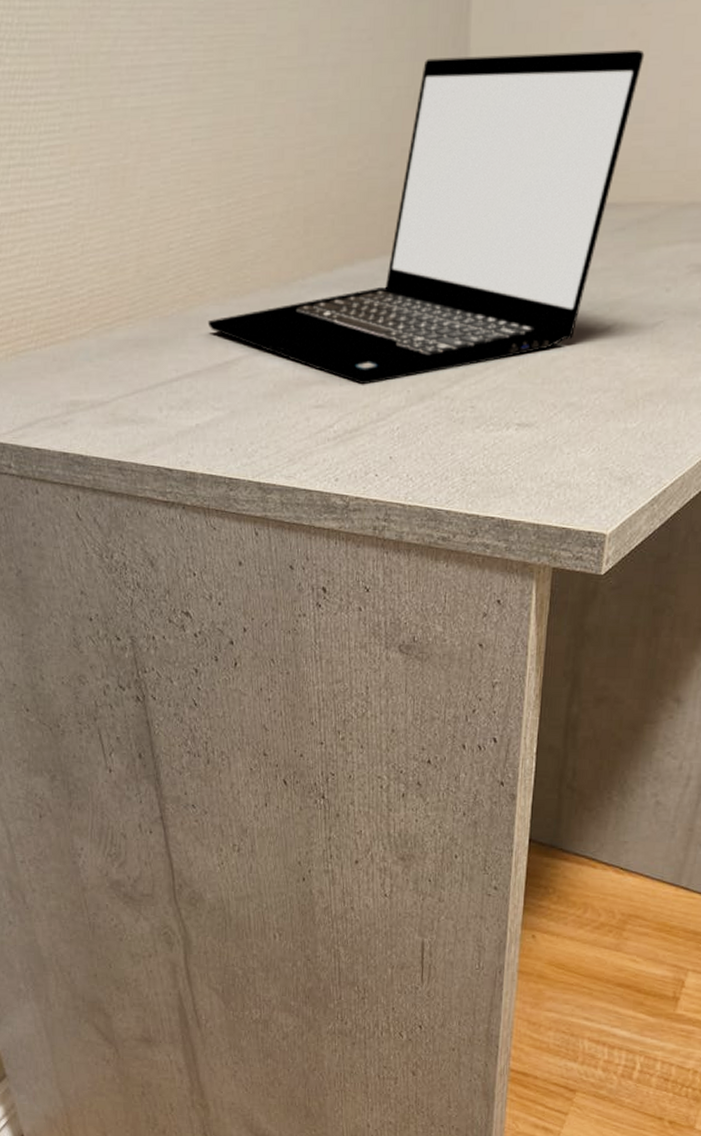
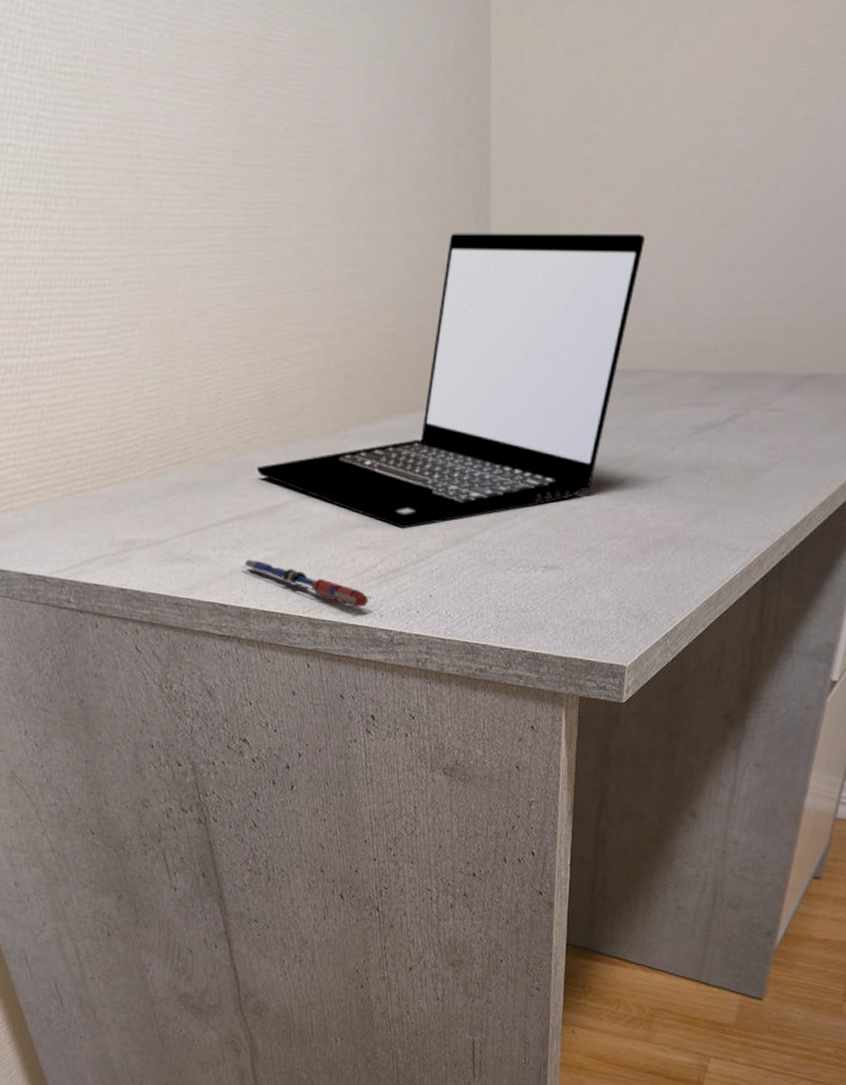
pen: none [188,420,327,471] -> present [241,559,372,607]

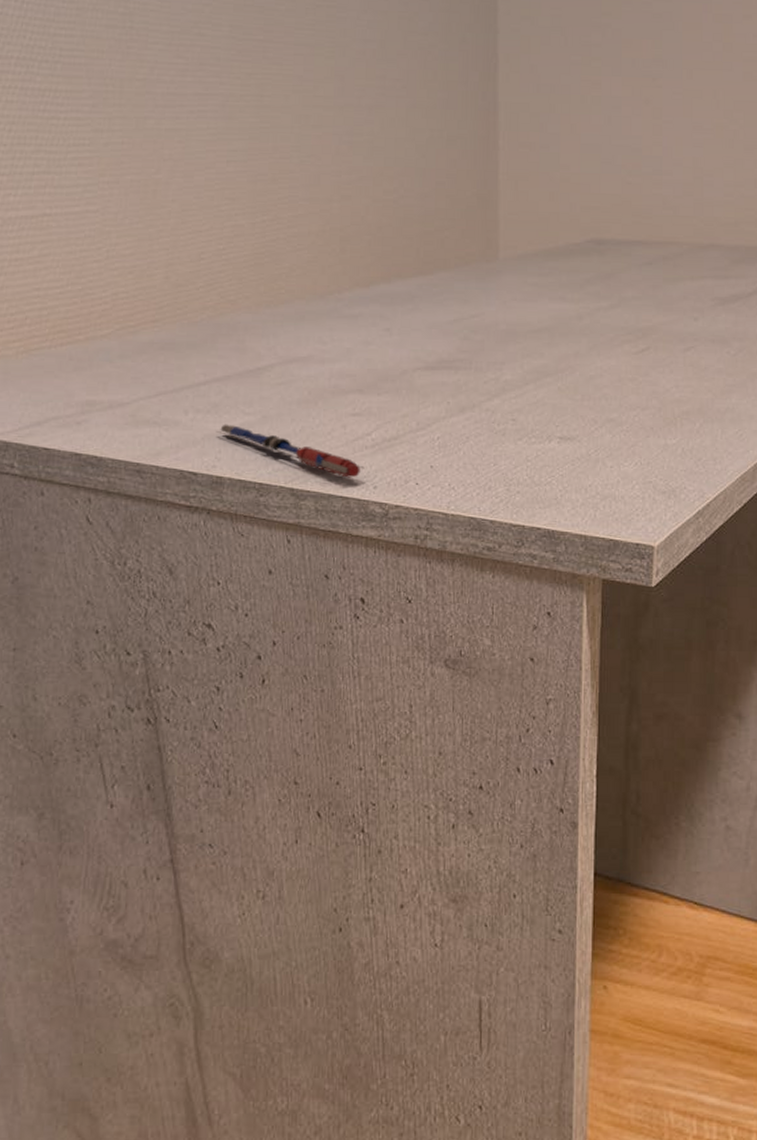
laptop computer: present [256,233,646,529] -> none [239,108,659,395]

